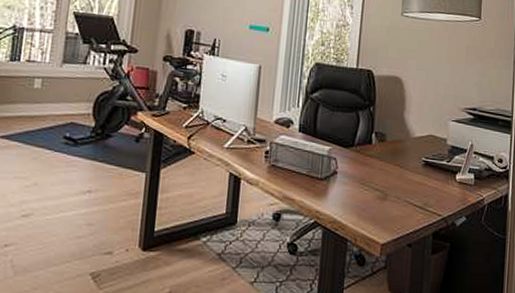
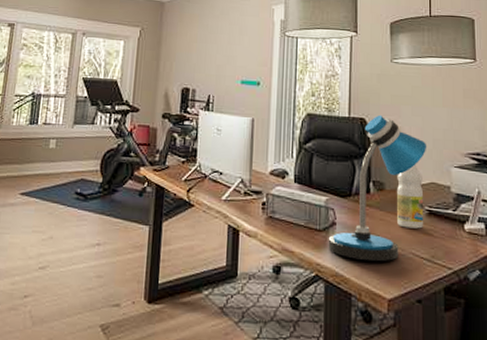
desk lamp: none [328,67,429,209] -> present [328,114,427,262]
bottle: none [395,117,422,179] -> present [397,164,424,229]

